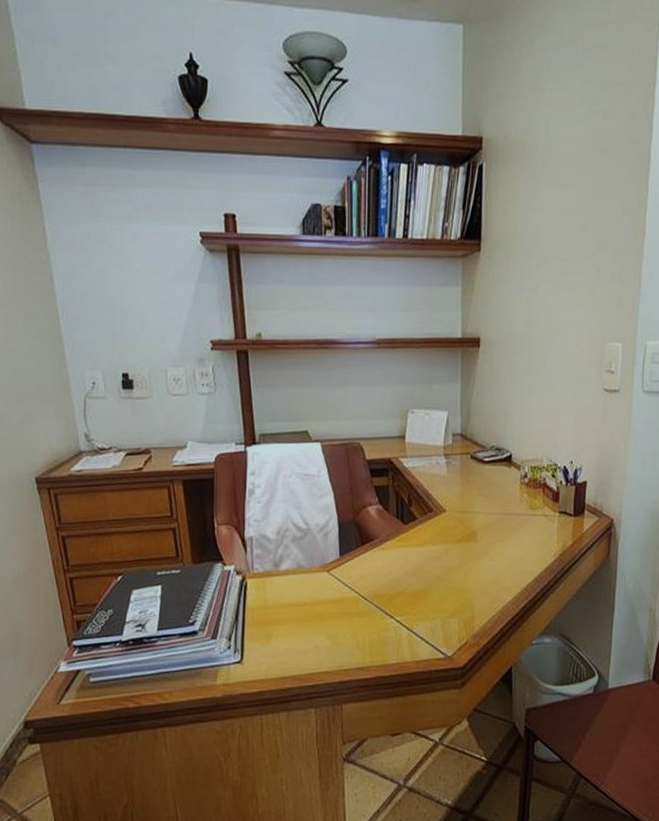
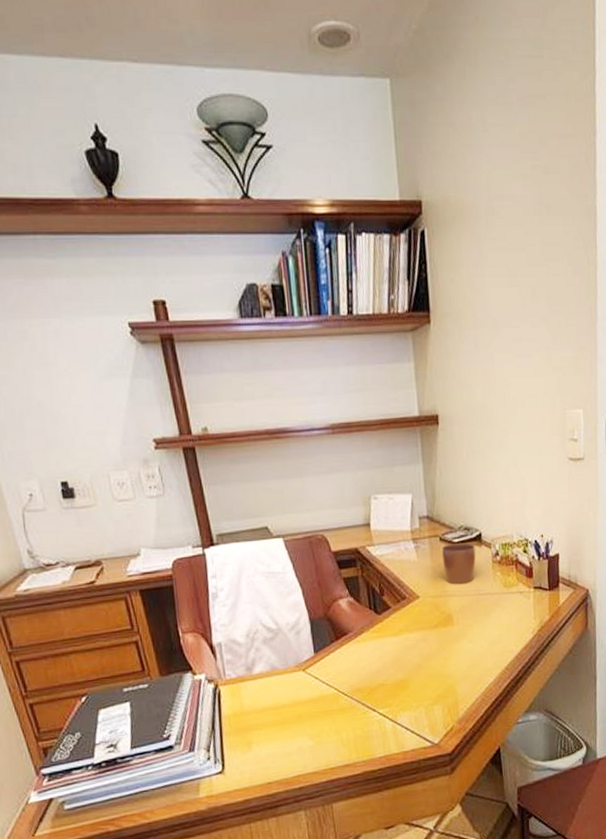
mug: none [471,462,504,503] -> present [441,543,476,585]

